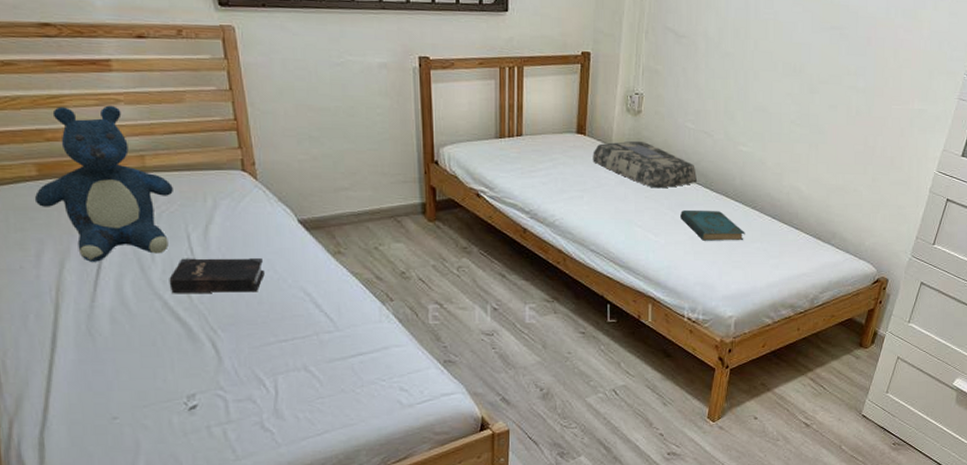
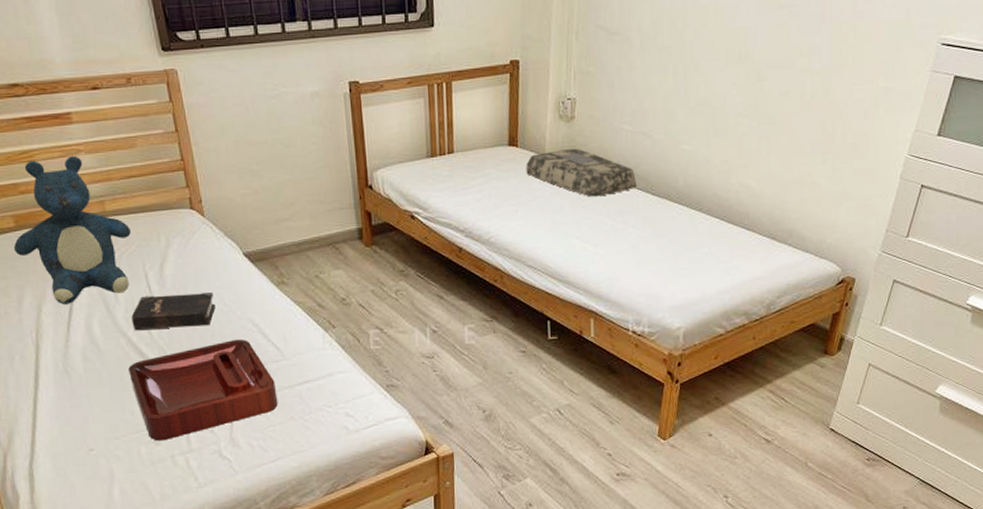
decorative tray: none [163,307,328,410] -> present [128,339,278,440]
book: present [680,209,745,241] -> none [620,216,691,249]

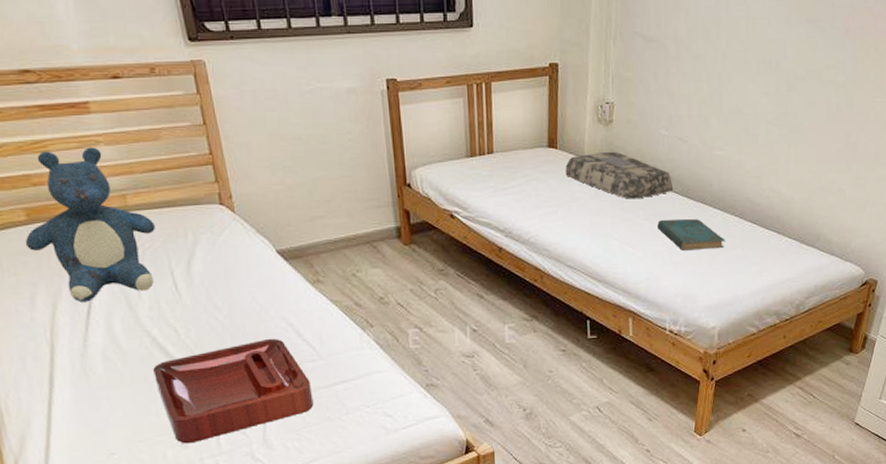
hardback book: present [131,293,216,330] -> none [156,291,247,329]
book: none [620,216,691,249] -> present [657,219,725,251]

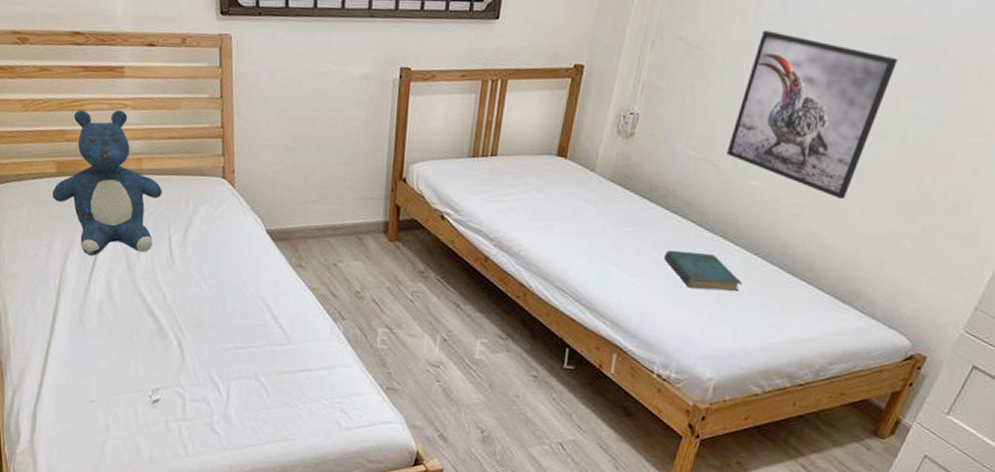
decorative tray: present [153,338,314,443] -> none [138,315,277,404]
cushion: present [565,151,674,199] -> none [571,167,691,224]
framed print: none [693,22,813,159] -> present [726,30,898,200]

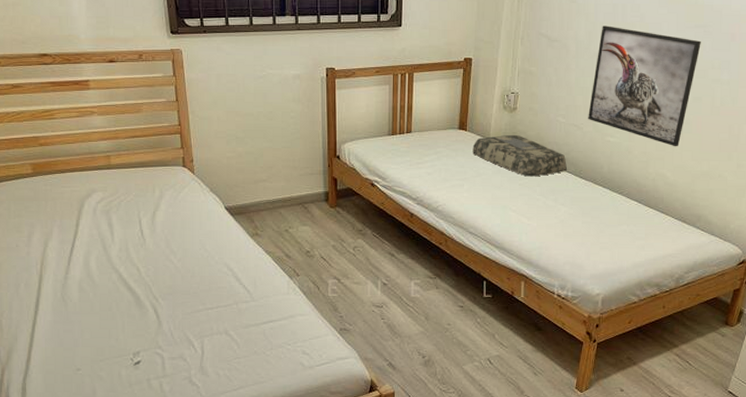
teddy bear: present [51,109,162,256] -> none [29,116,130,242]
cushion: none [571,167,691,224] -> present [472,134,568,177]
book: present [664,249,742,292] -> none [551,195,612,224]

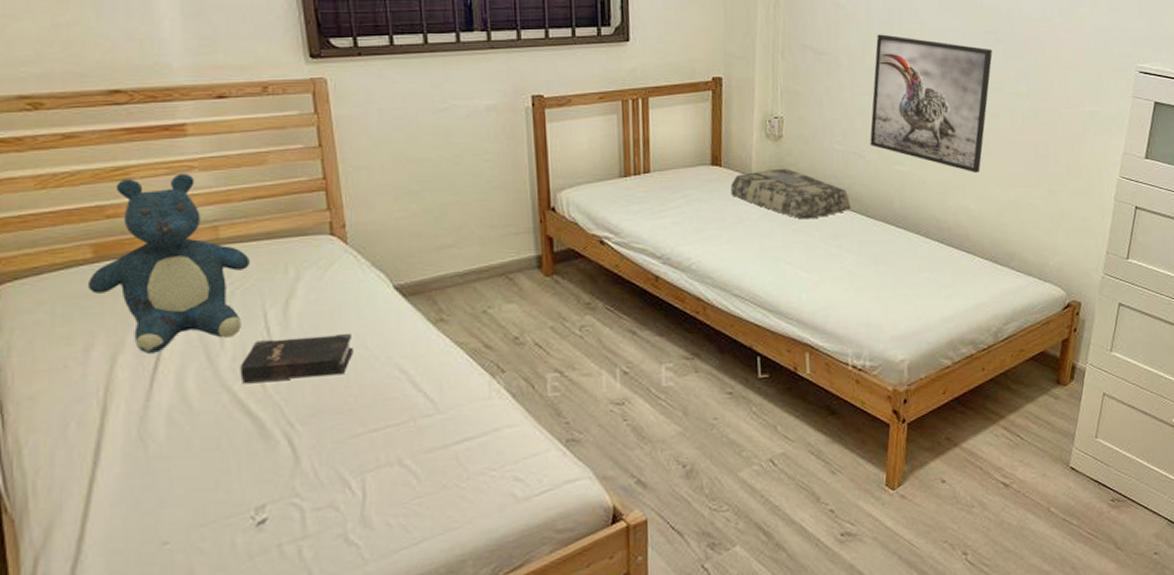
teddy bear: none [29,116,130,242] -> present [87,173,250,354]
hardback book: none [124,239,197,268] -> present [240,334,353,383]

